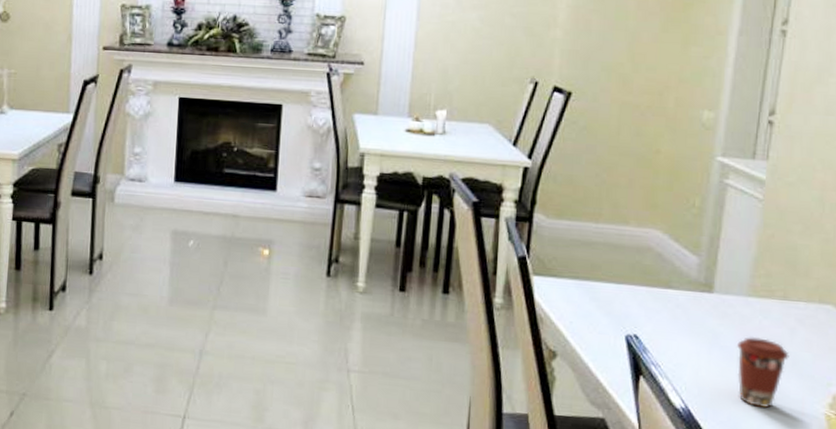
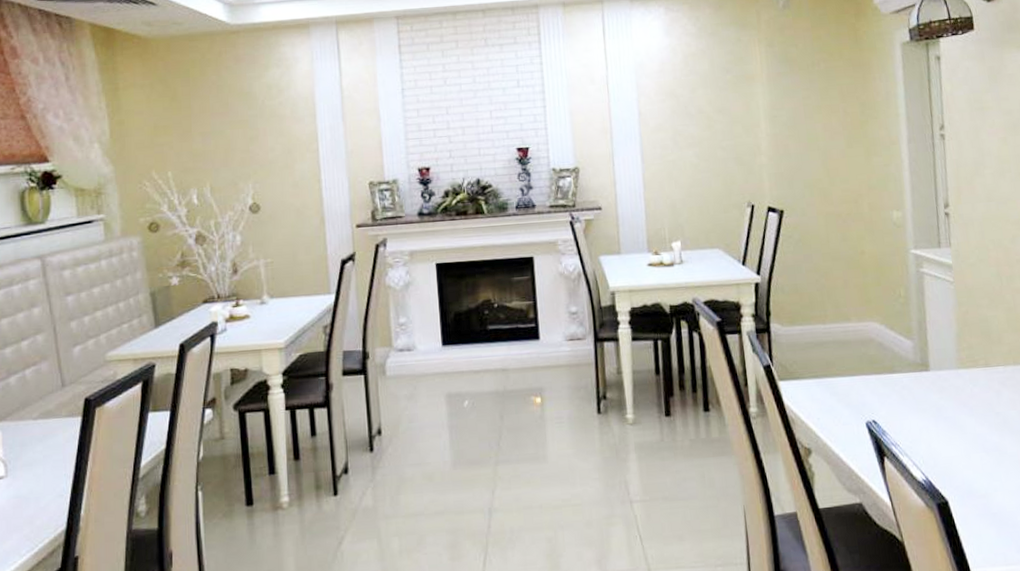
coffee cup: present [737,337,789,408] -> none [957,404,1000,467]

